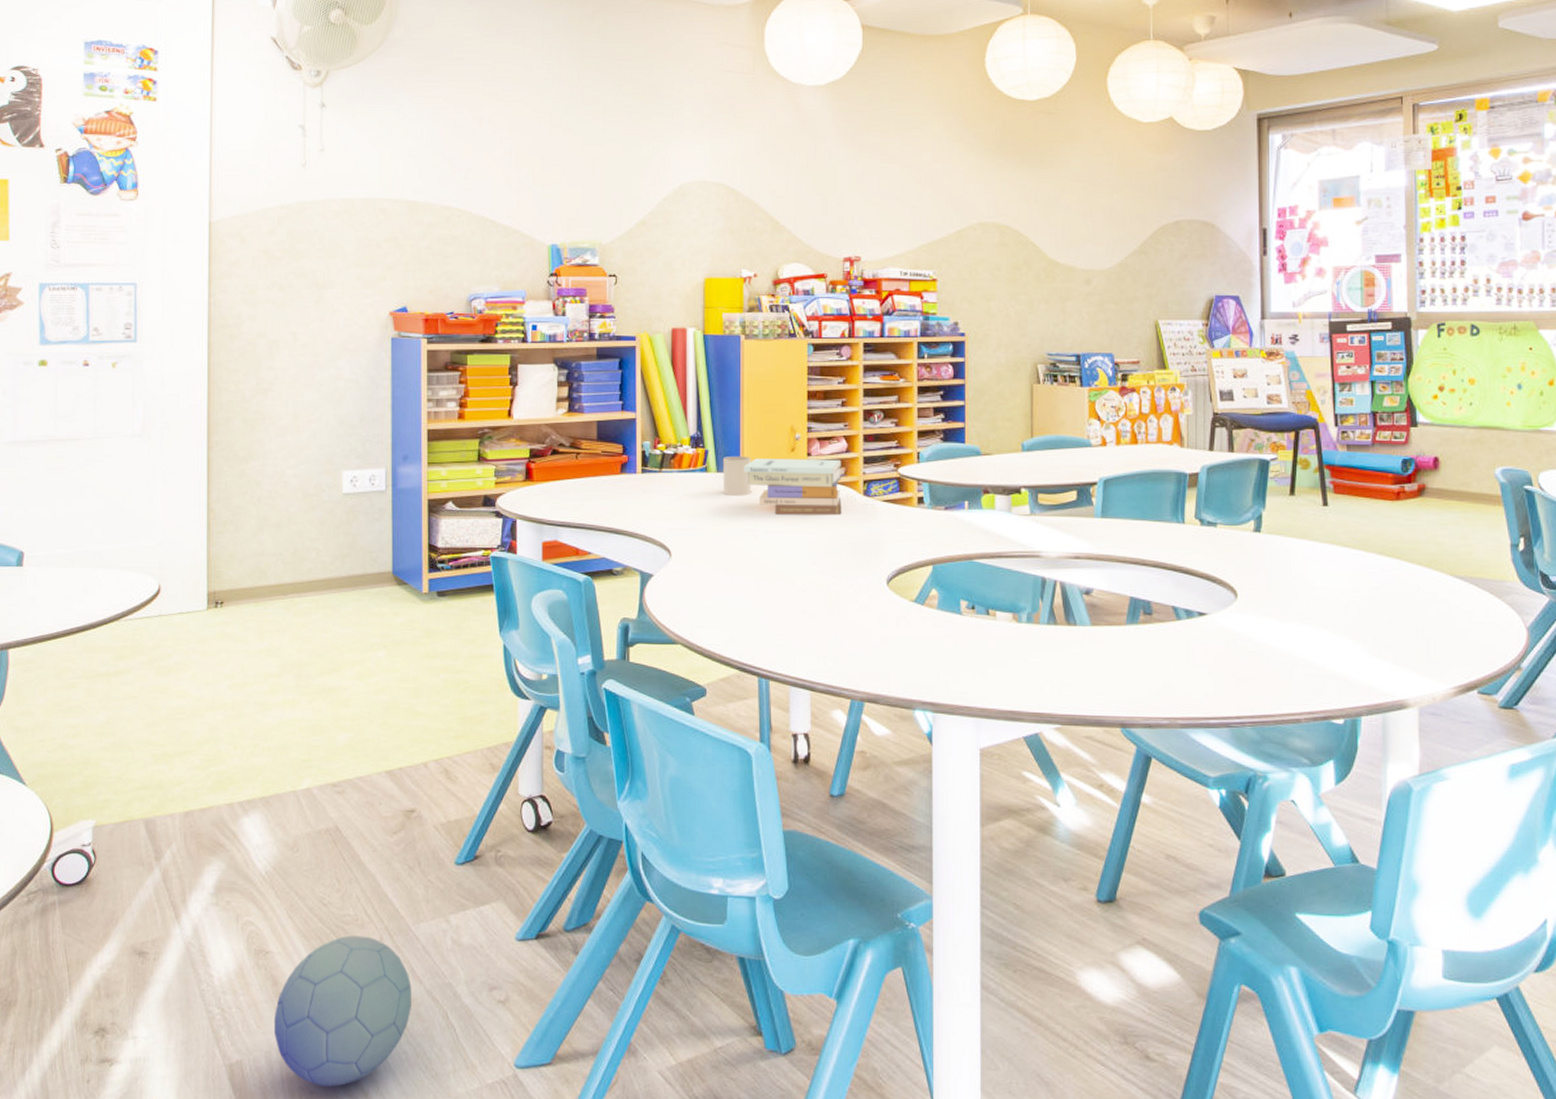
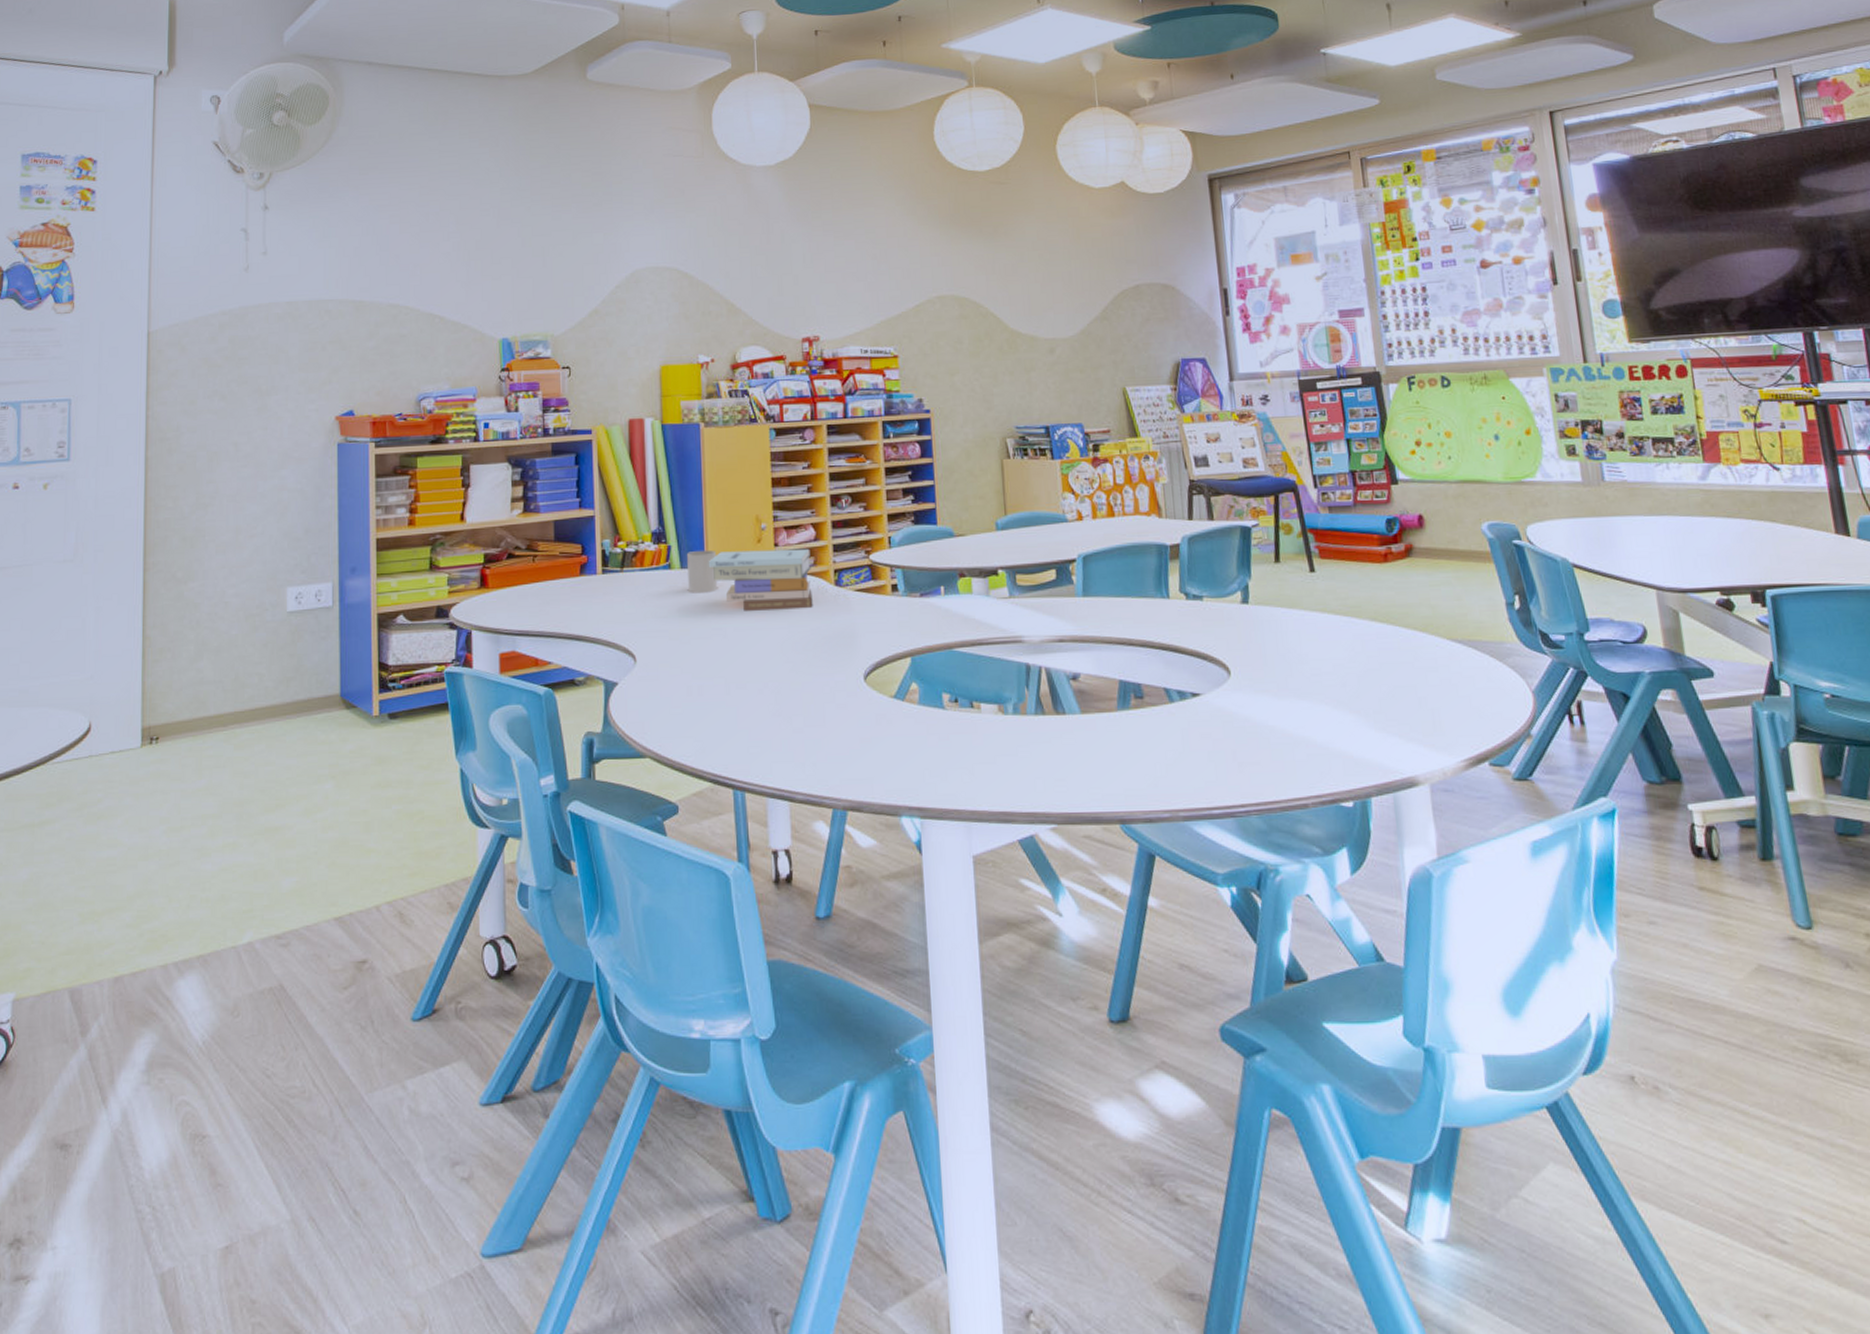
ball: present [273,935,412,1087] -> none [211,1110,365,1293]

